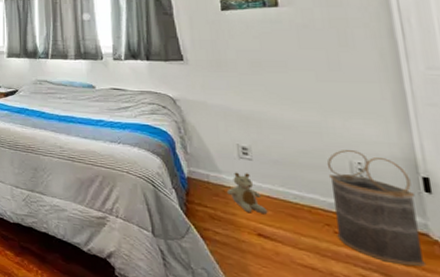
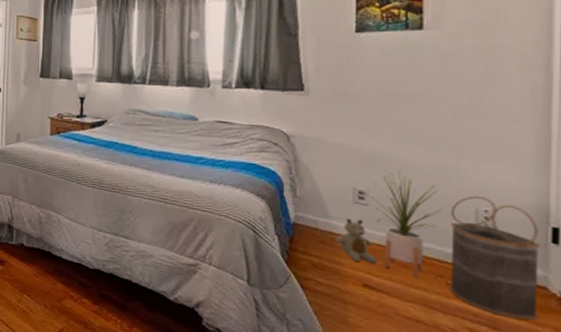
house plant: none [254,128,320,228] -> present [371,170,442,279]

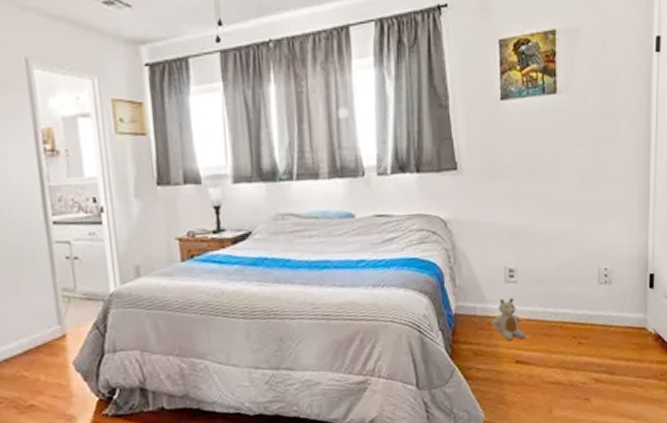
house plant: present [371,170,442,279] -> none [519,242,574,345]
basket: present [449,196,540,320] -> none [580,256,642,362]

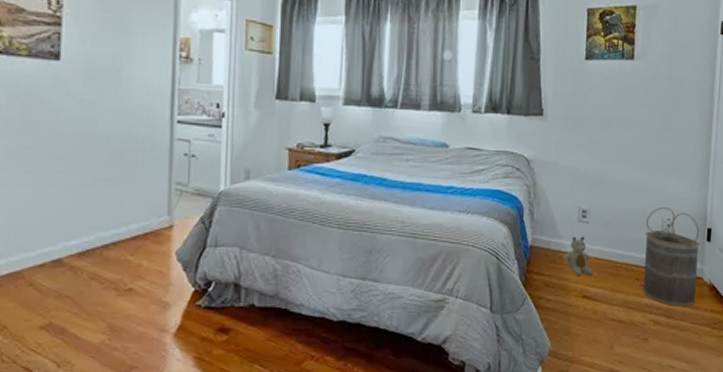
basket: none [580,256,642,362] -> present [642,207,700,307]

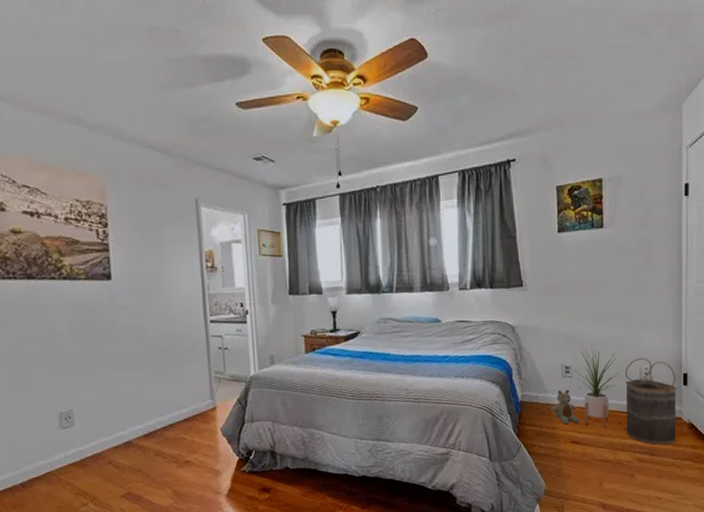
house plant: none [591,189,640,284] -> present [574,346,620,429]

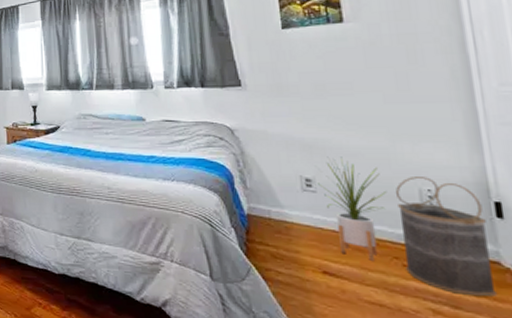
stuffed bear: present [551,389,580,425] -> none [289,206,334,251]

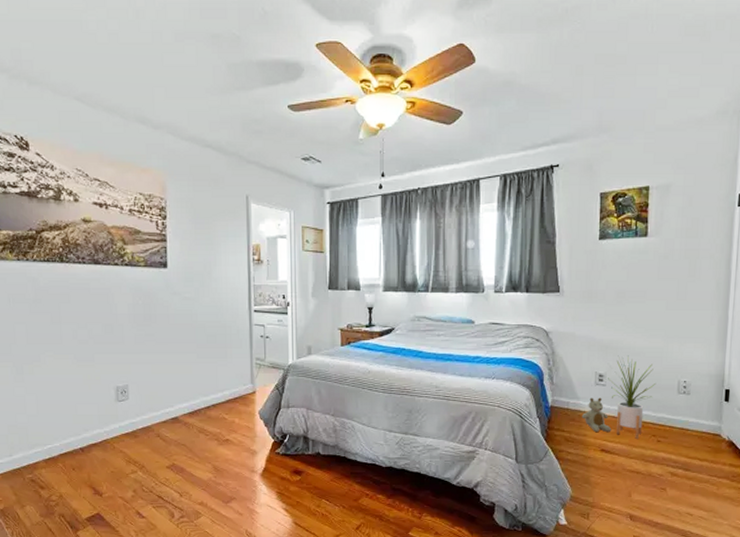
stuffed bear: none [289,206,334,251] -> present [581,397,612,433]
basket: present [395,177,499,297] -> none [659,371,717,461]

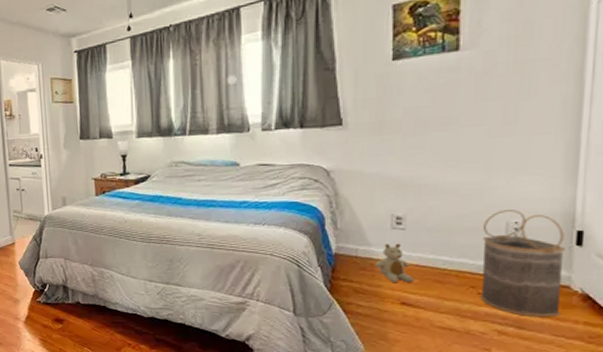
house plant: present [608,355,656,440] -> none [408,193,475,292]
basket: none [659,371,717,461] -> present [480,210,565,318]

